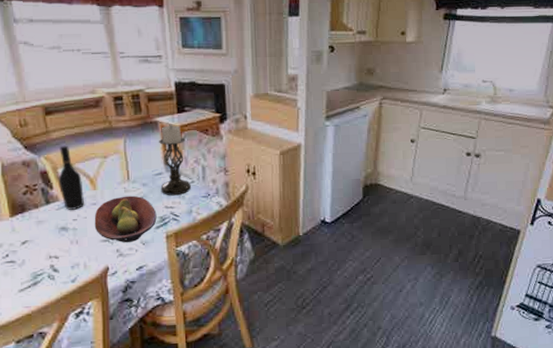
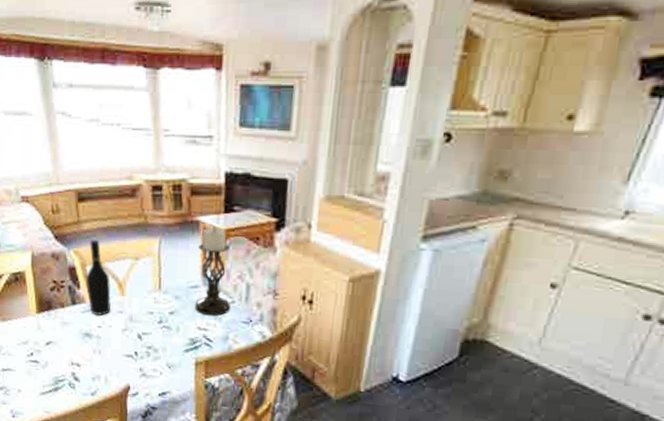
fruit bowl: present [94,195,157,243] -> none [119,307,187,363]

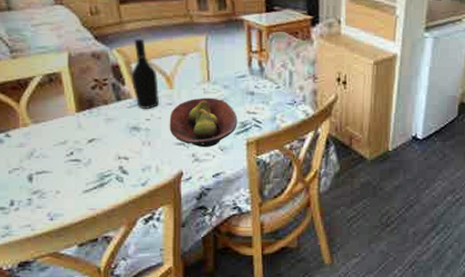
fruit bowl: none [119,307,187,363] -> present [169,97,238,148]
candle holder: present [194,226,230,316] -> none [243,23,276,101]

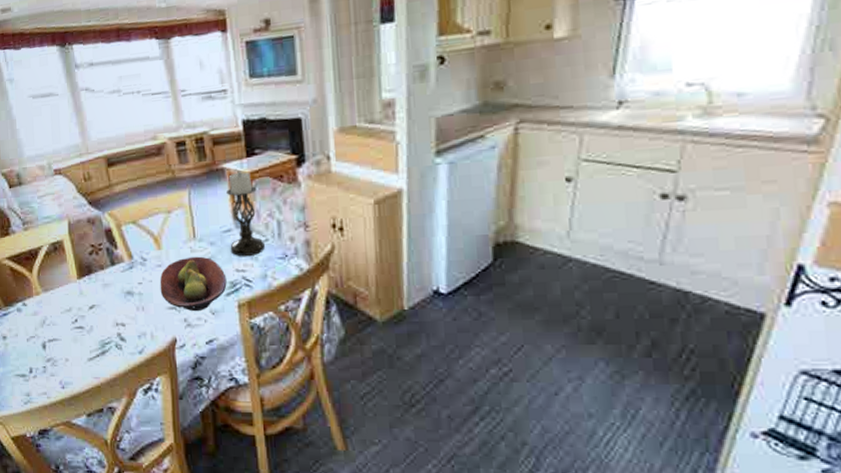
wine bottle: present [131,39,159,109] -> none [122,200,149,272]
candle holder: none [243,23,276,101] -> present [227,171,265,257]

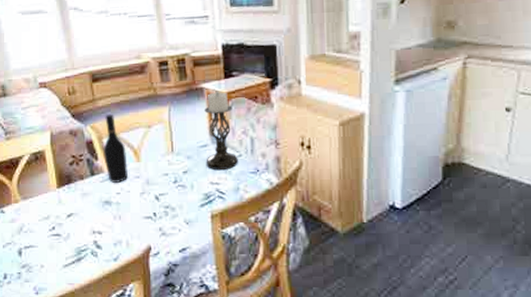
wine bottle: none [122,200,149,272] -> present [103,115,128,183]
fruit bowl: present [160,256,227,312] -> none [137,169,201,221]

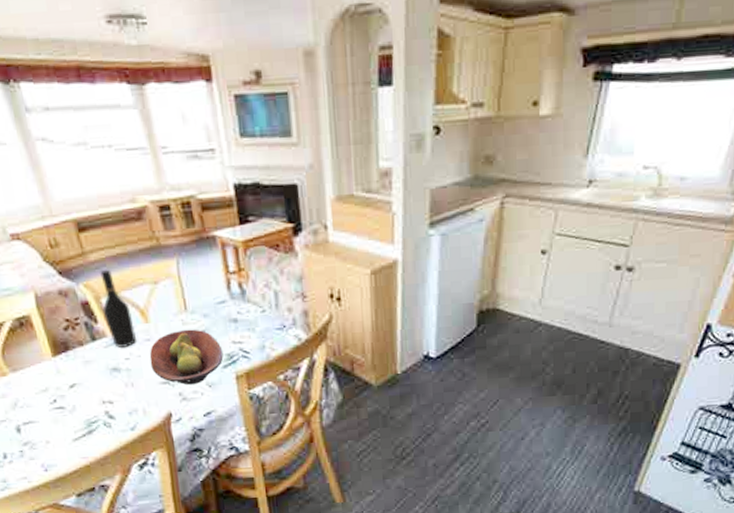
fruit bowl: none [137,169,201,221] -> present [149,329,223,385]
candle holder: present [205,91,238,171] -> none [219,239,262,329]

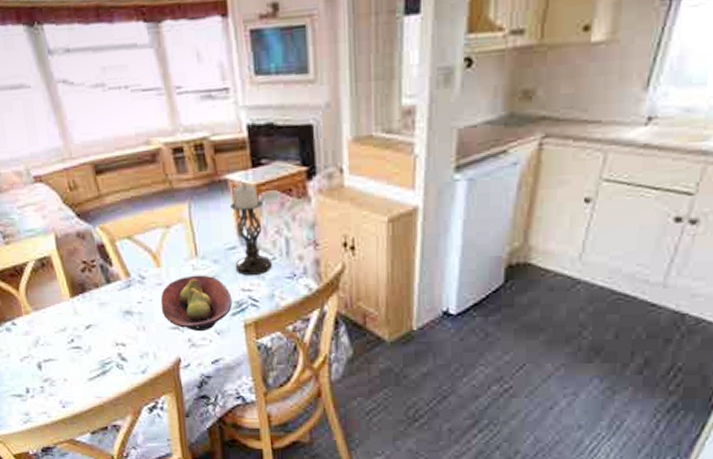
wine bottle: present [100,270,136,348] -> none [115,213,148,291]
candle holder: none [219,239,262,329] -> present [230,183,272,276]

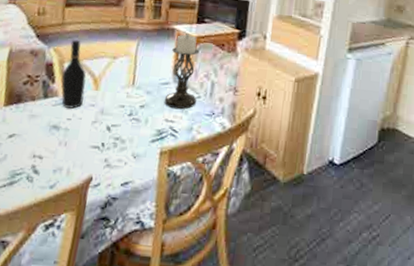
wine bottle: none [115,213,148,291] -> present [61,40,86,109]
fruit bowl: present [160,275,232,332] -> none [87,101,155,154]

